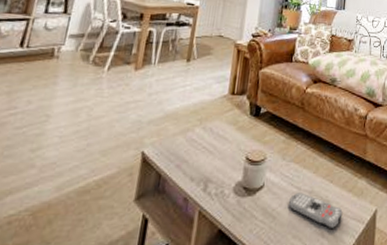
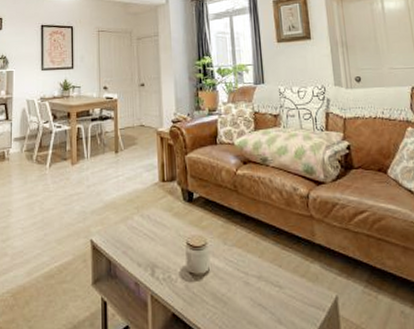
remote control: present [288,192,343,230] -> none [237,277,299,316]

